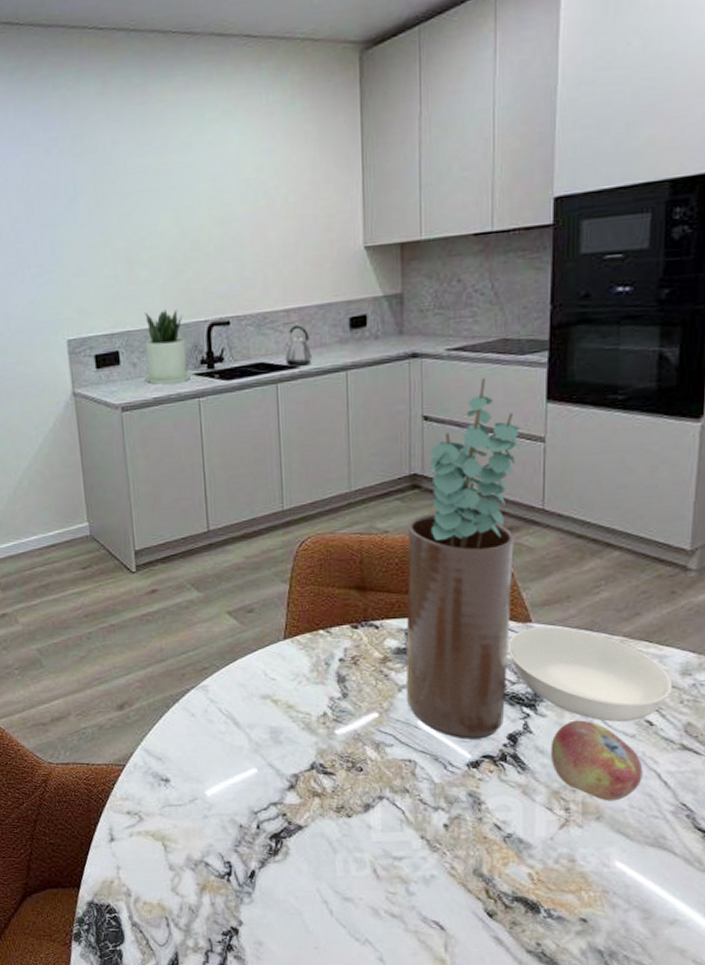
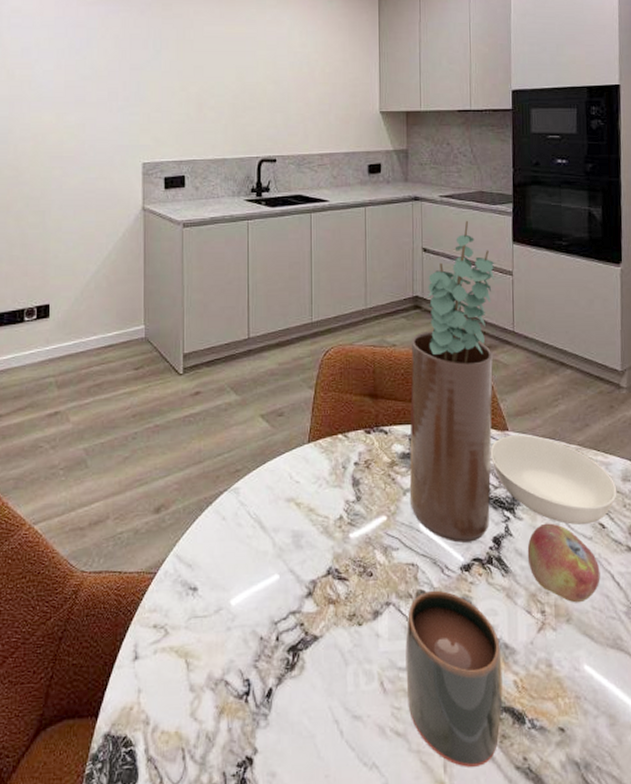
planter: present [143,309,192,384] -> none [204,145,243,206]
kettle: present [285,325,312,367] -> none [318,167,339,200]
mug: none [401,783,514,949] -> present [405,588,503,768]

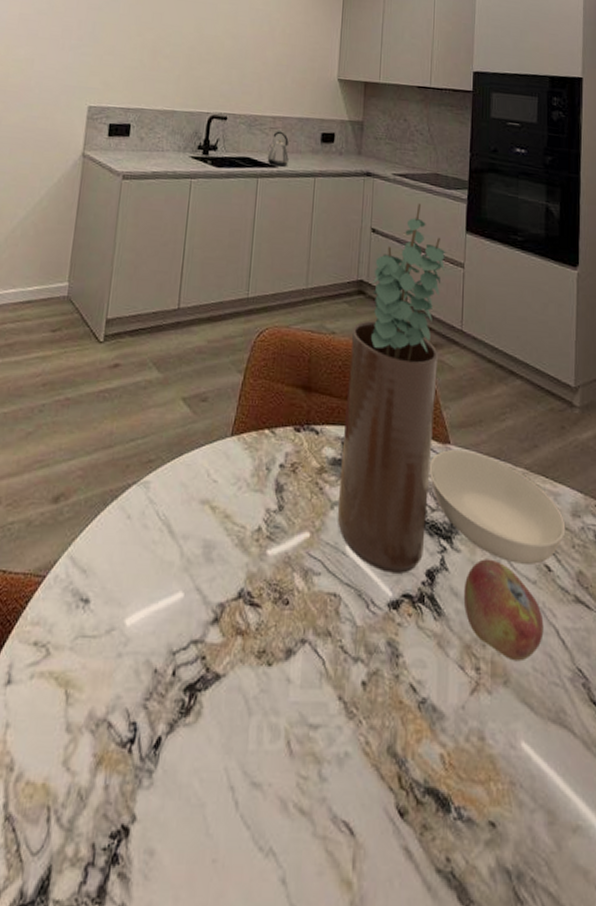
kettle: none [318,167,339,200] -> present [267,131,289,167]
mug: present [405,588,503,768] -> none [316,625,428,866]

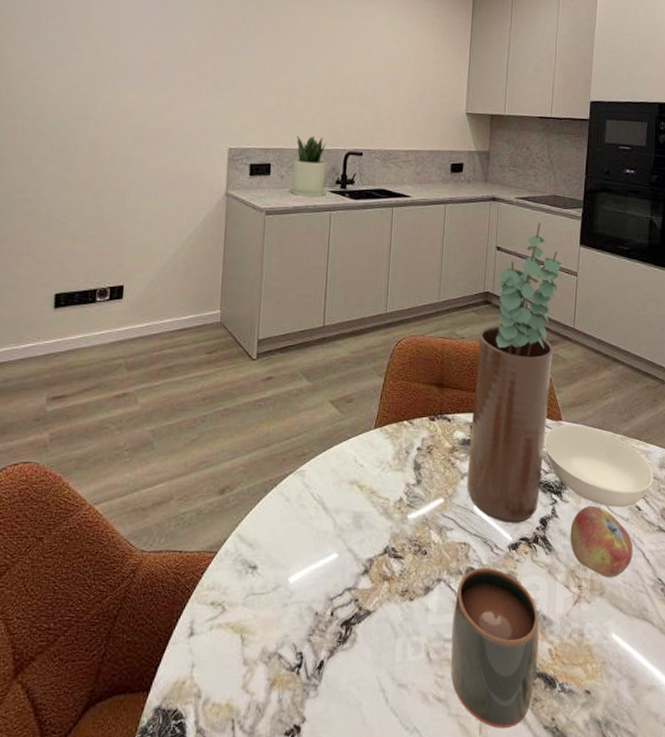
planter: none [147,96,190,162] -> present [288,135,328,197]
kettle: present [267,131,289,167] -> none [401,163,421,196]
mug: none [316,625,428,866] -> present [450,565,540,729]

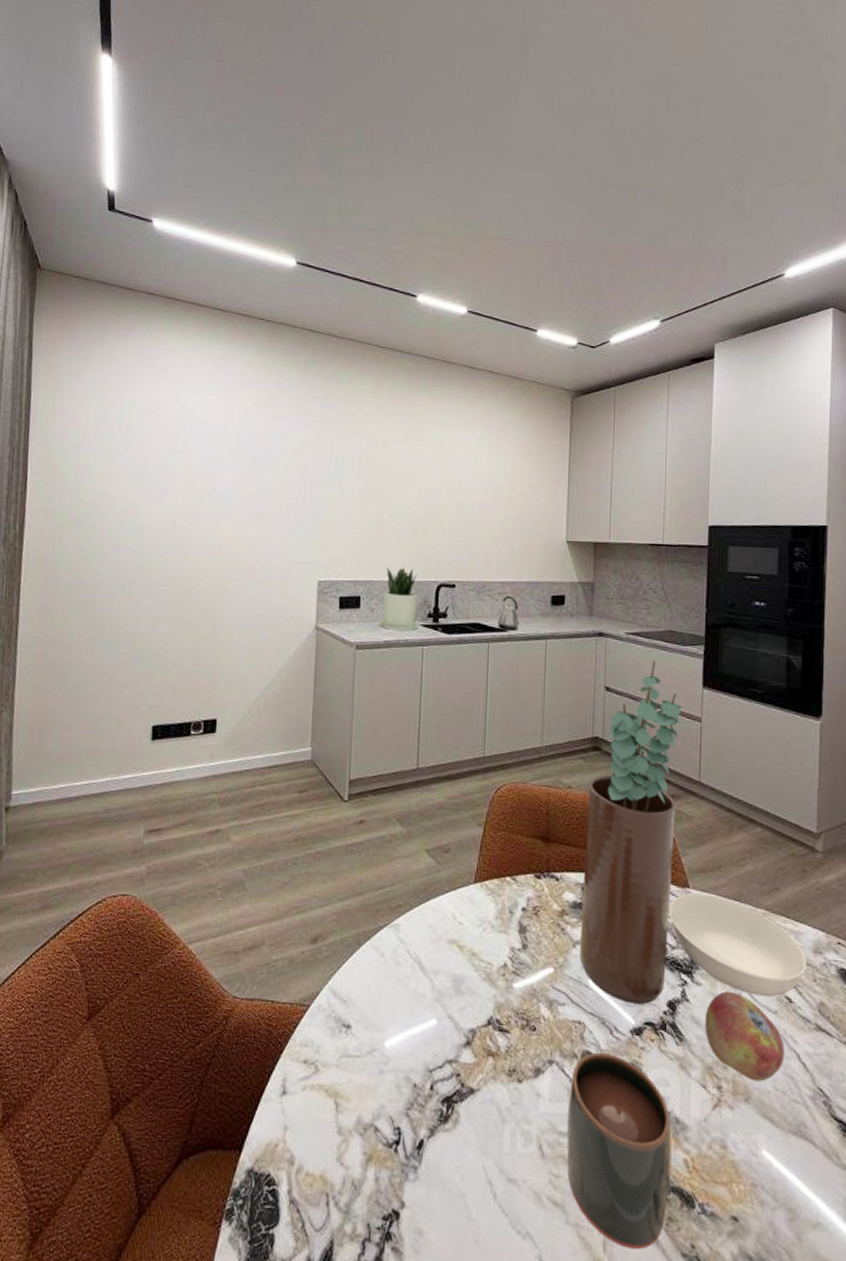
kettle: none [401,163,421,196] -> present [497,596,519,631]

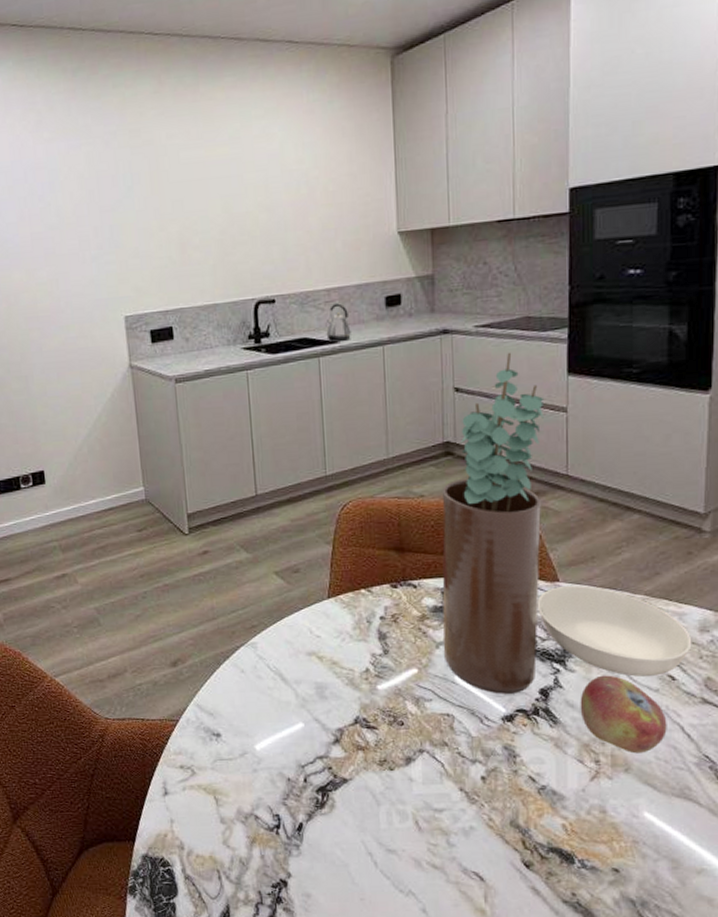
planter: present [378,567,419,631] -> none [195,288,240,358]
mug: present [566,1048,672,1250] -> none [441,737,549,900]

